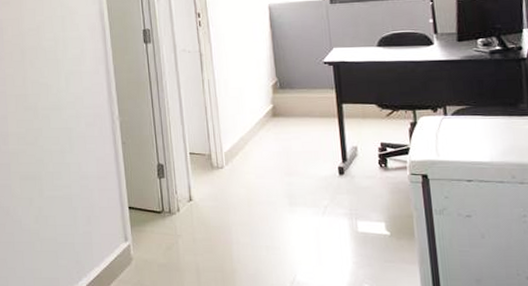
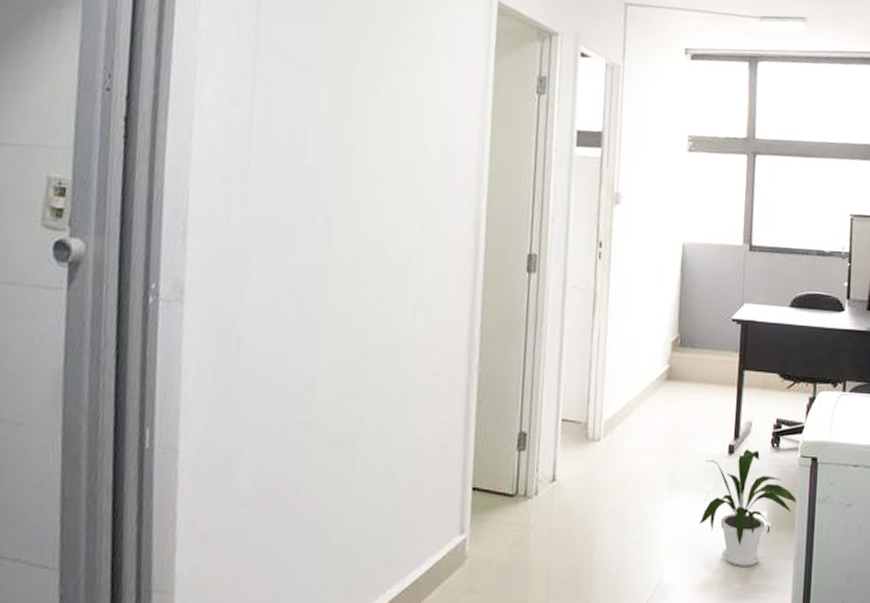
house plant: none [319,169,413,269] -> present [698,449,797,566]

